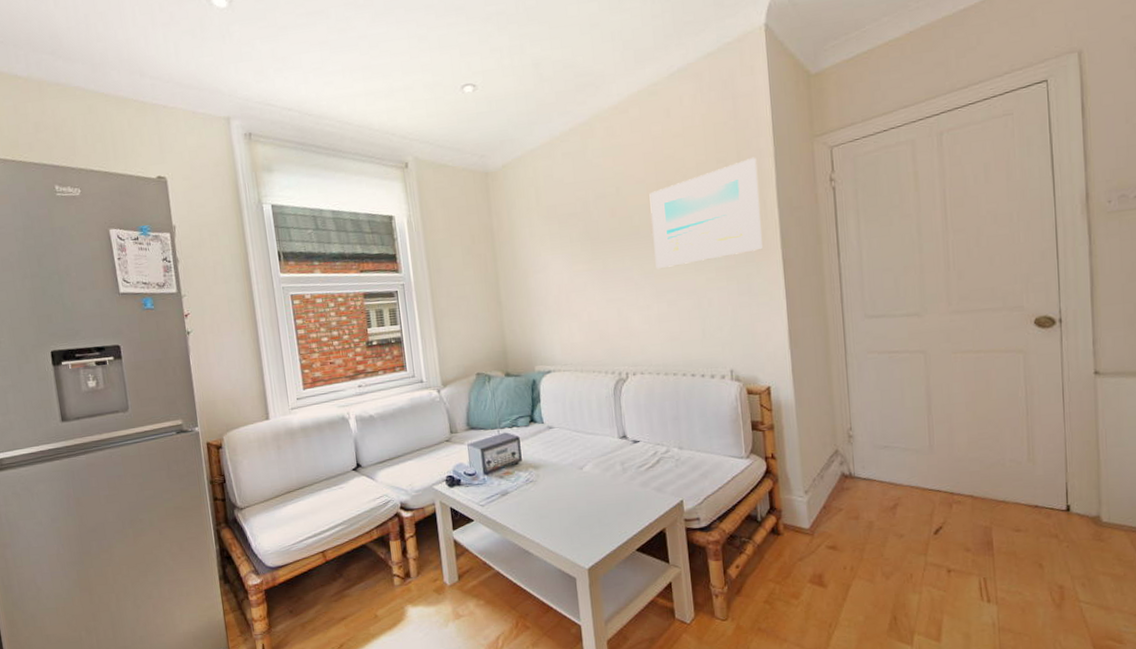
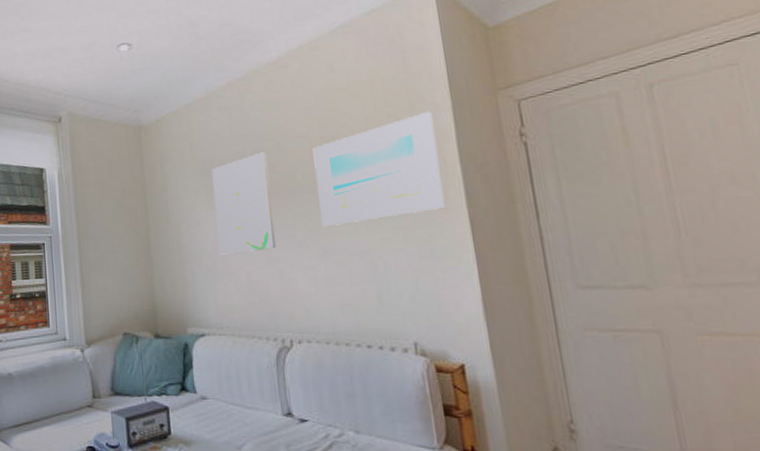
wall art: none [556,197,615,298] -> present [211,152,276,255]

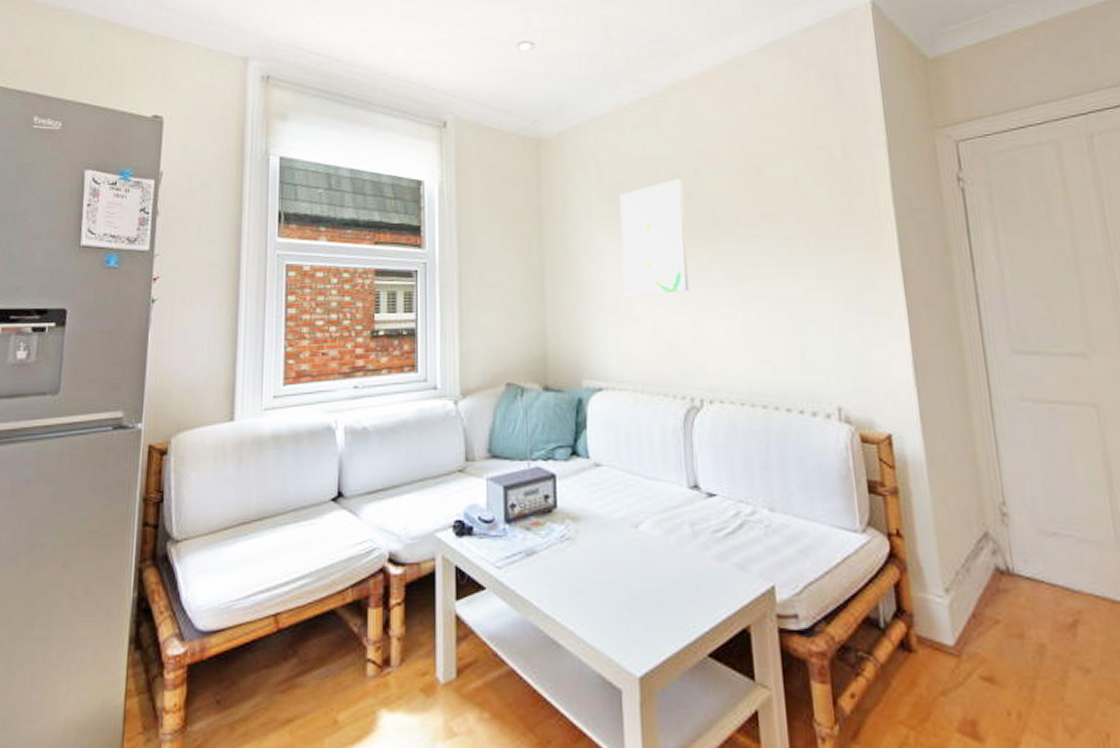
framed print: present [312,111,445,228] -> none [734,146,876,270]

